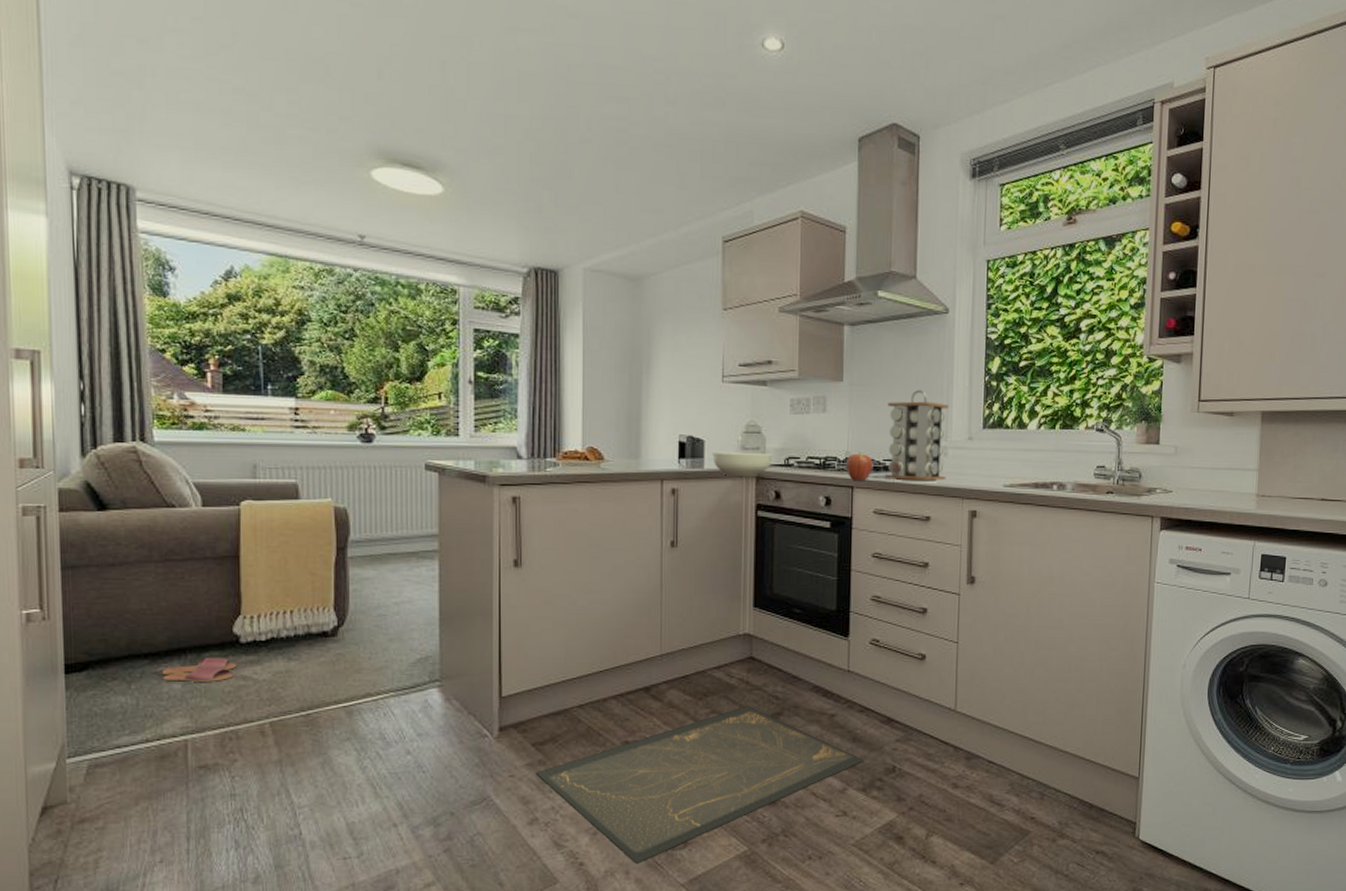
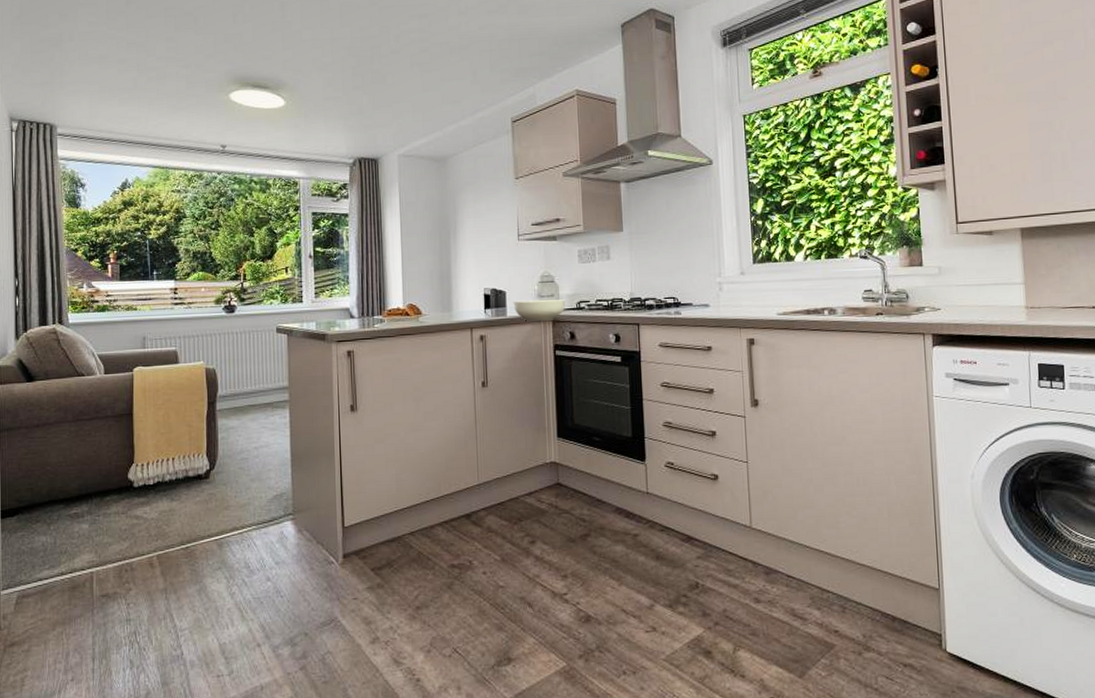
slippers: present [161,657,237,682] -> none [73,500,131,522]
doormat: present [536,705,865,864] -> none [376,528,669,680]
fruit: present [846,452,873,482] -> none [631,292,656,319]
spice rack: present [885,390,949,482] -> none [664,233,723,316]

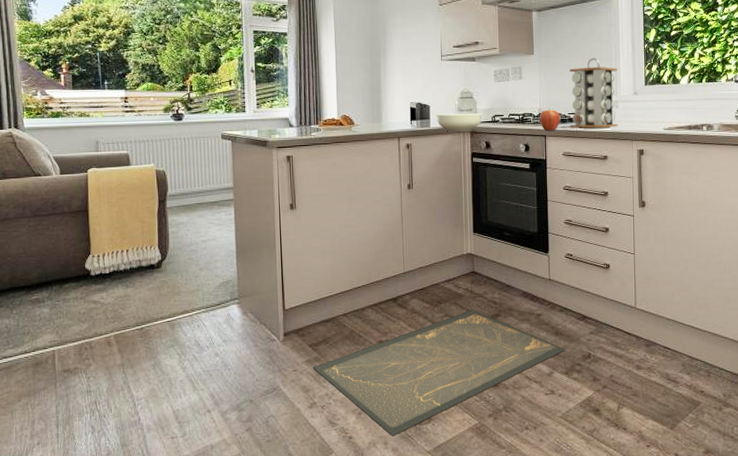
doormat: none [376,528,669,680] -> present [313,309,566,436]
fruit: none [631,292,656,319] -> present [540,108,561,131]
spice rack: none [664,233,723,316] -> present [569,58,618,129]

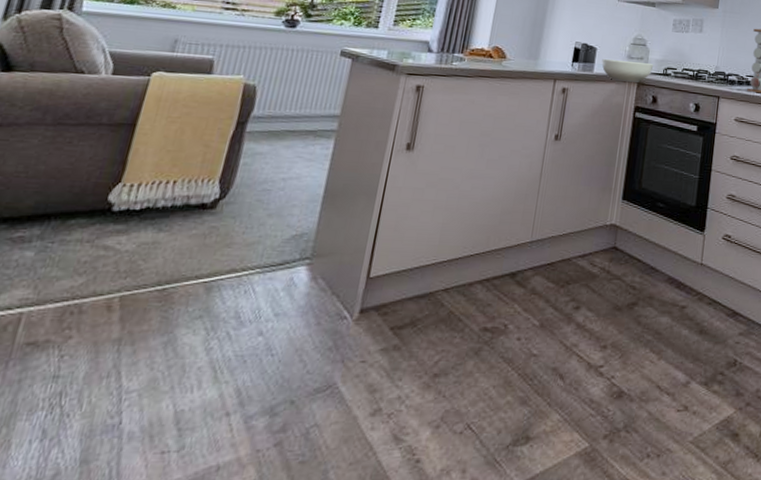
doormat: present [313,309,566,436] -> none [389,294,709,461]
fruit: present [540,108,561,131] -> none [715,67,738,93]

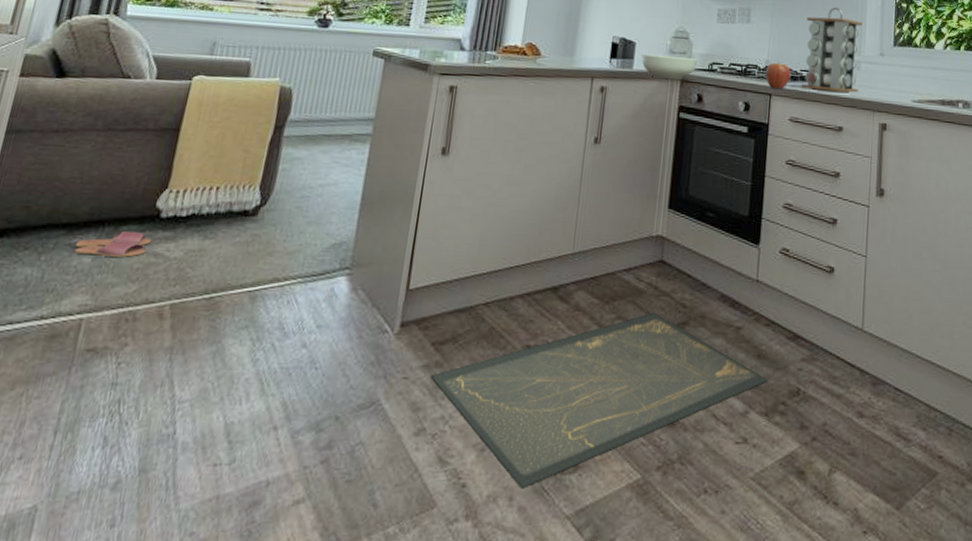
slippers: none [16,224,102,251] -> present [74,230,152,257]
doormat: none [389,294,709,461] -> present [431,312,769,489]
fruit: none [715,67,738,93] -> present [766,61,791,90]

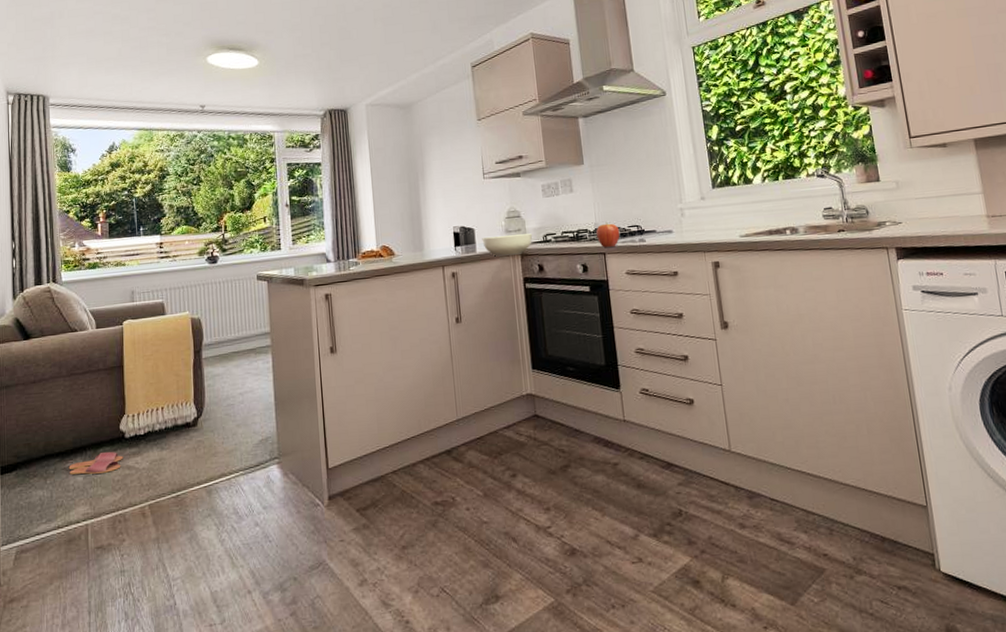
doormat: present [431,312,769,489] -> none [362,460,652,620]
spice rack: present [802,7,863,94] -> none [625,162,687,244]

